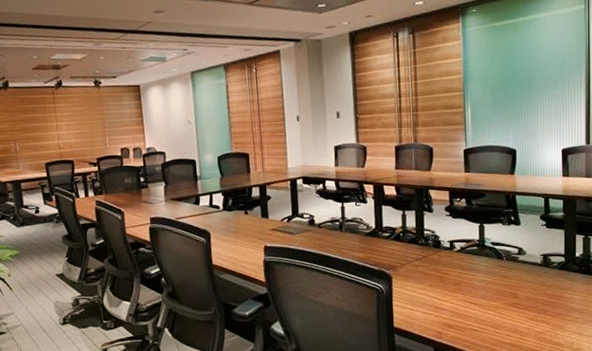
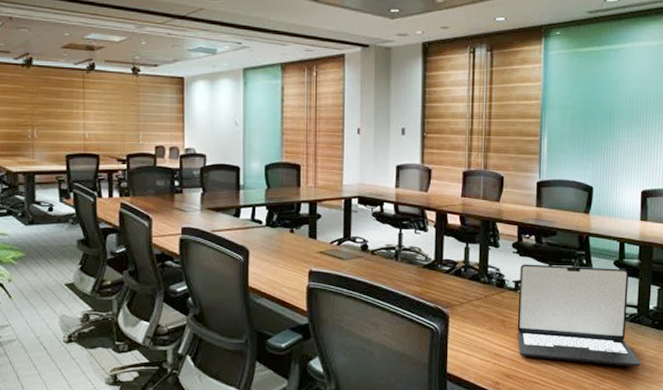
laptop: none [454,222,571,310] -> present [517,264,641,366]

